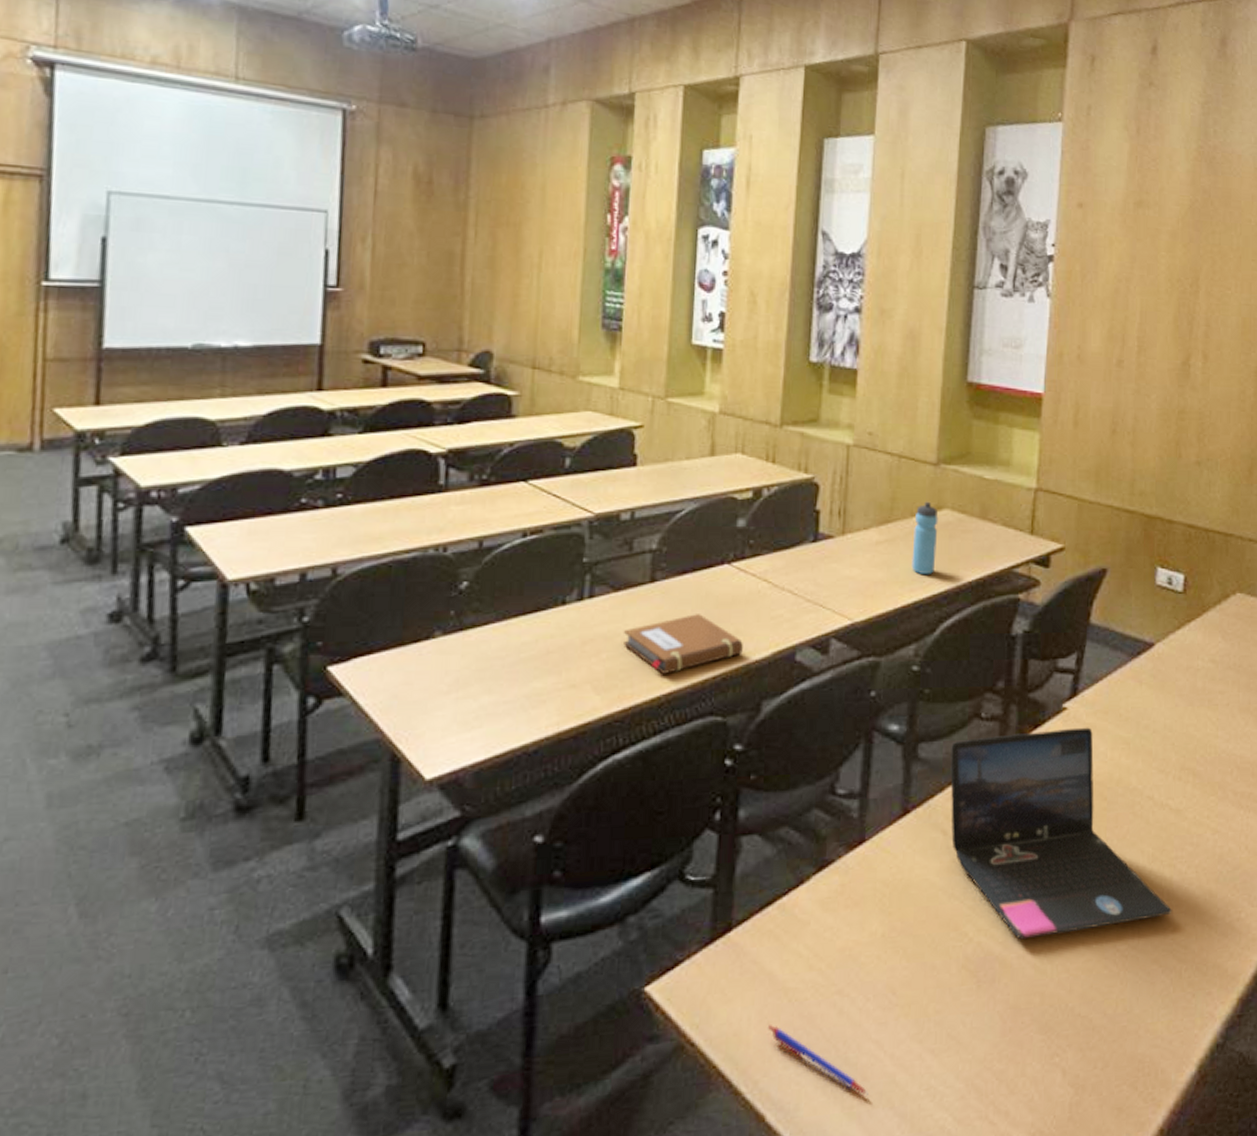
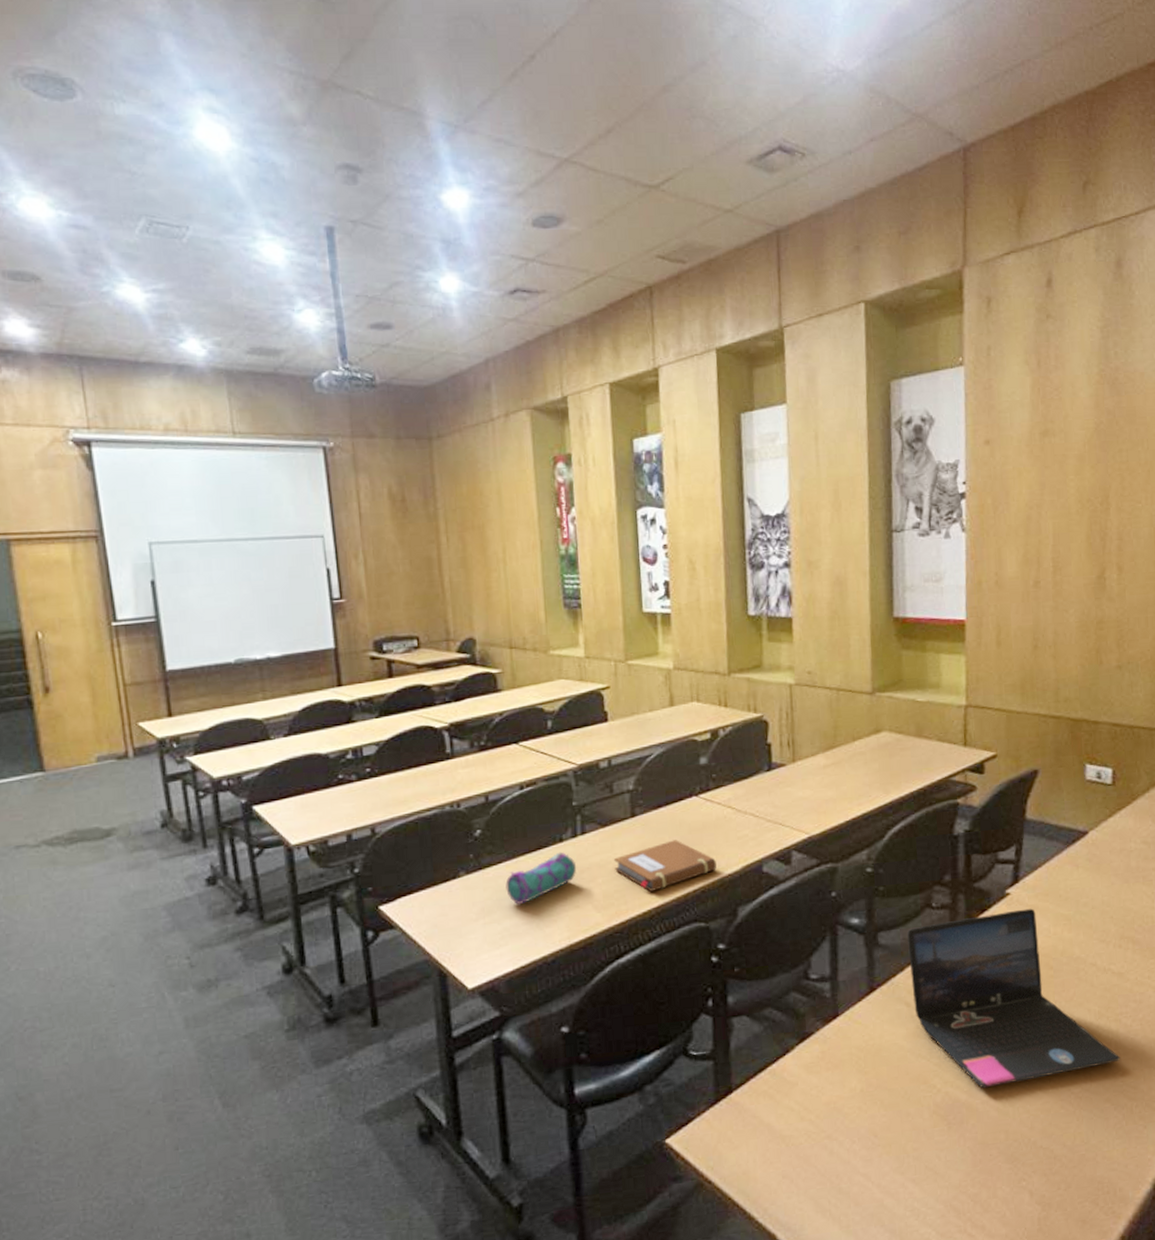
pencil case: none [489,617,579,679] -> present [505,851,577,905]
pen: present [768,1025,868,1096] -> none [771,1165,861,1217]
water bottle: present [911,501,939,575] -> none [857,726,879,791]

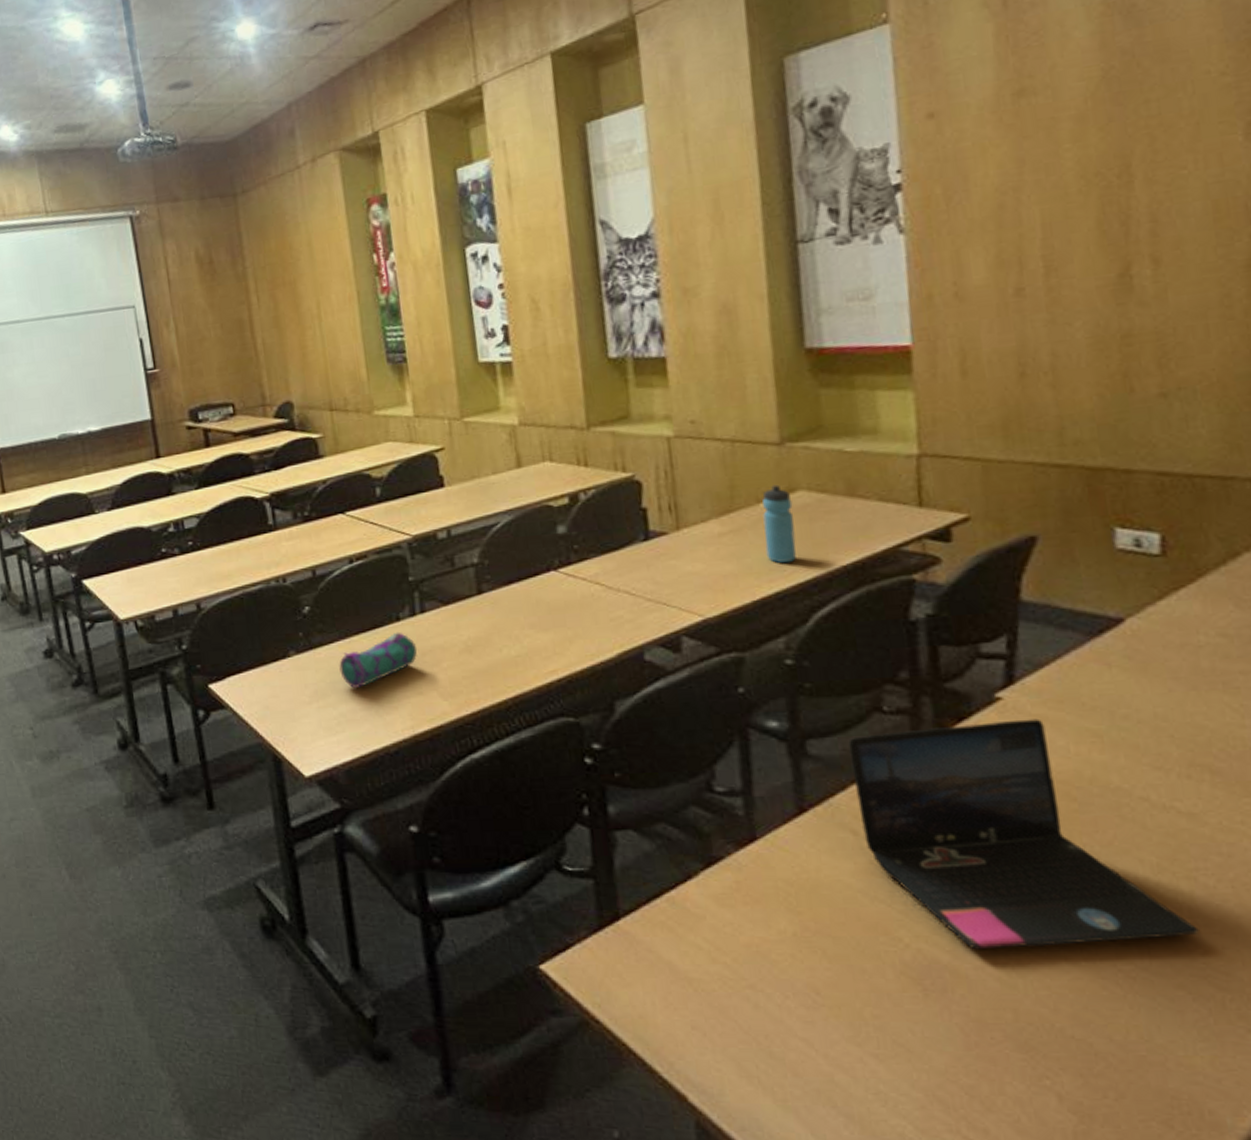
notebook: present [614,840,717,892] -> none [460,621,585,679]
water bottle: none [857,726,879,791] -> present [762,484,796,564]

